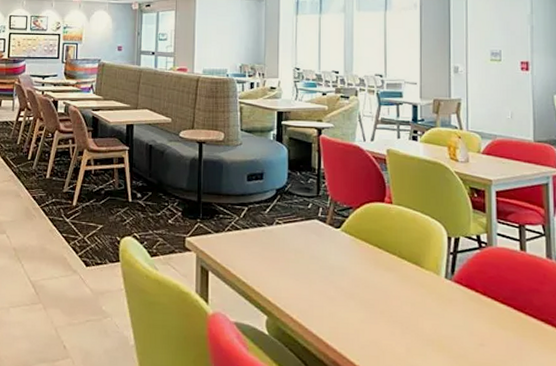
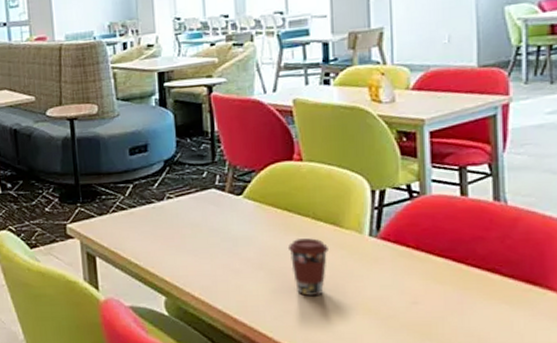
coffee cup: none [376,274,410,329] -> present [287,238,328,296]

